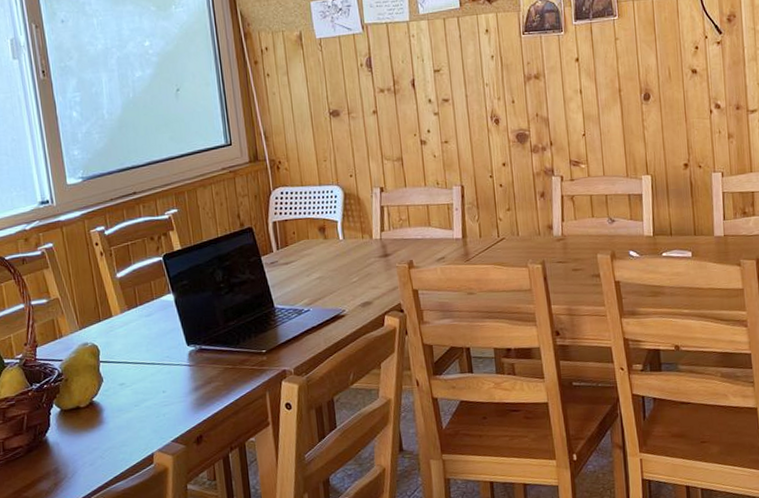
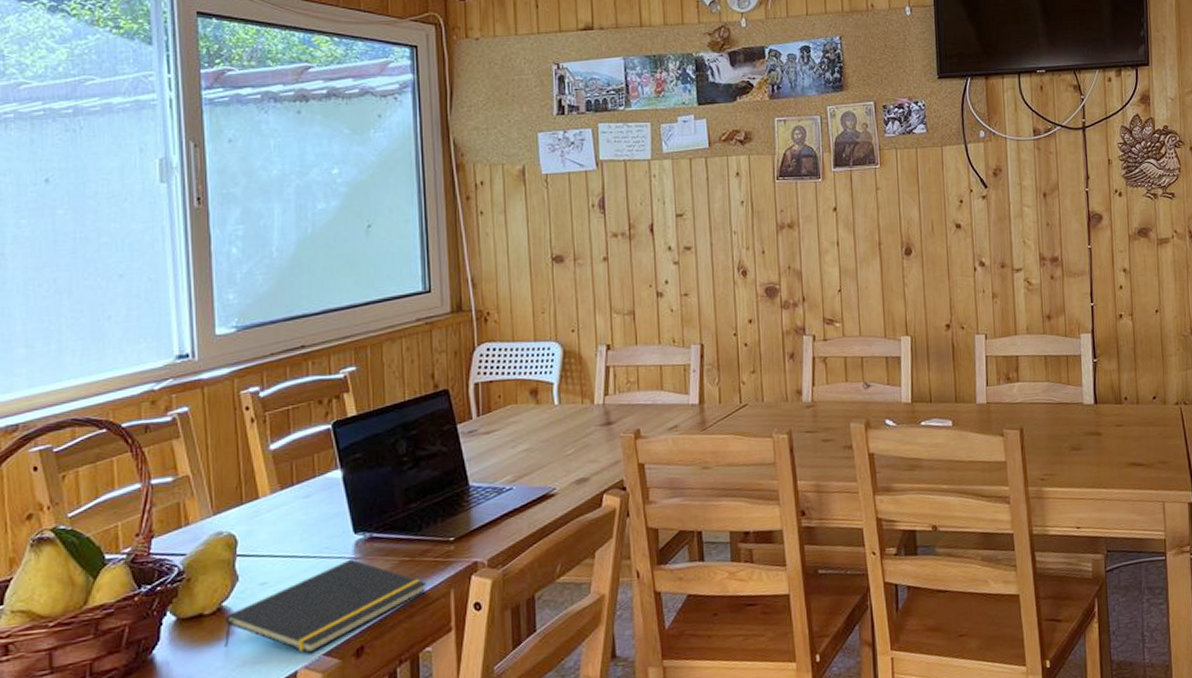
notepad: none [96,366,247,440] -> present [224,559,427,654]

